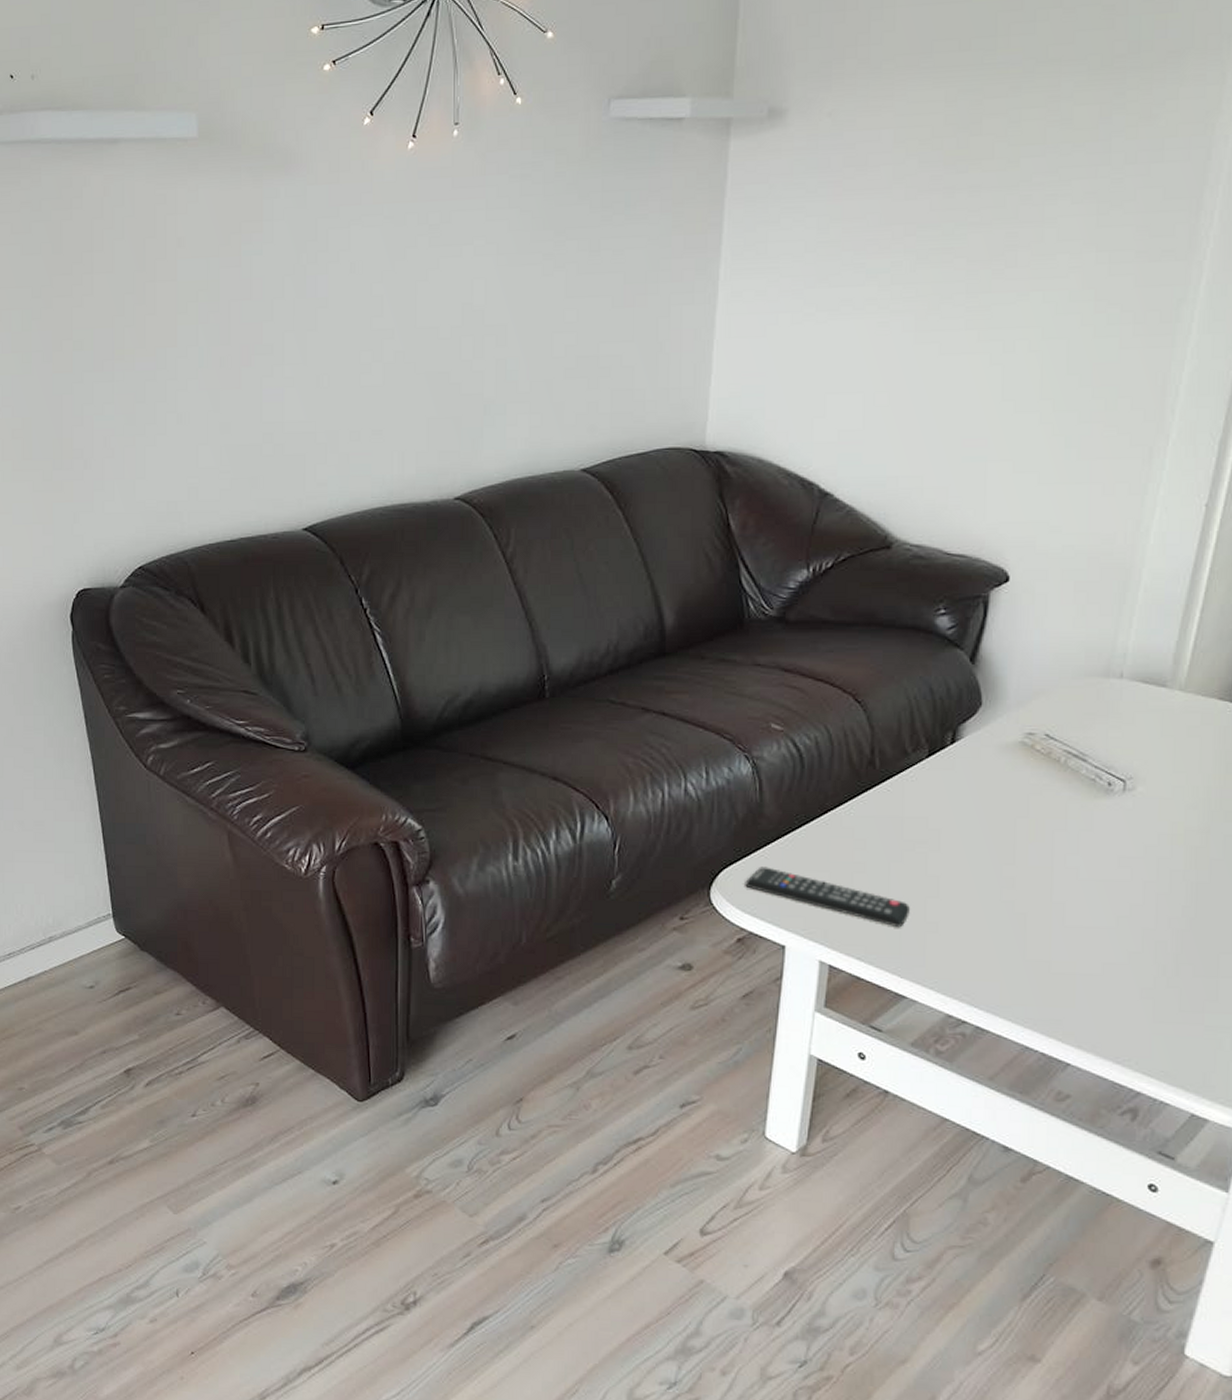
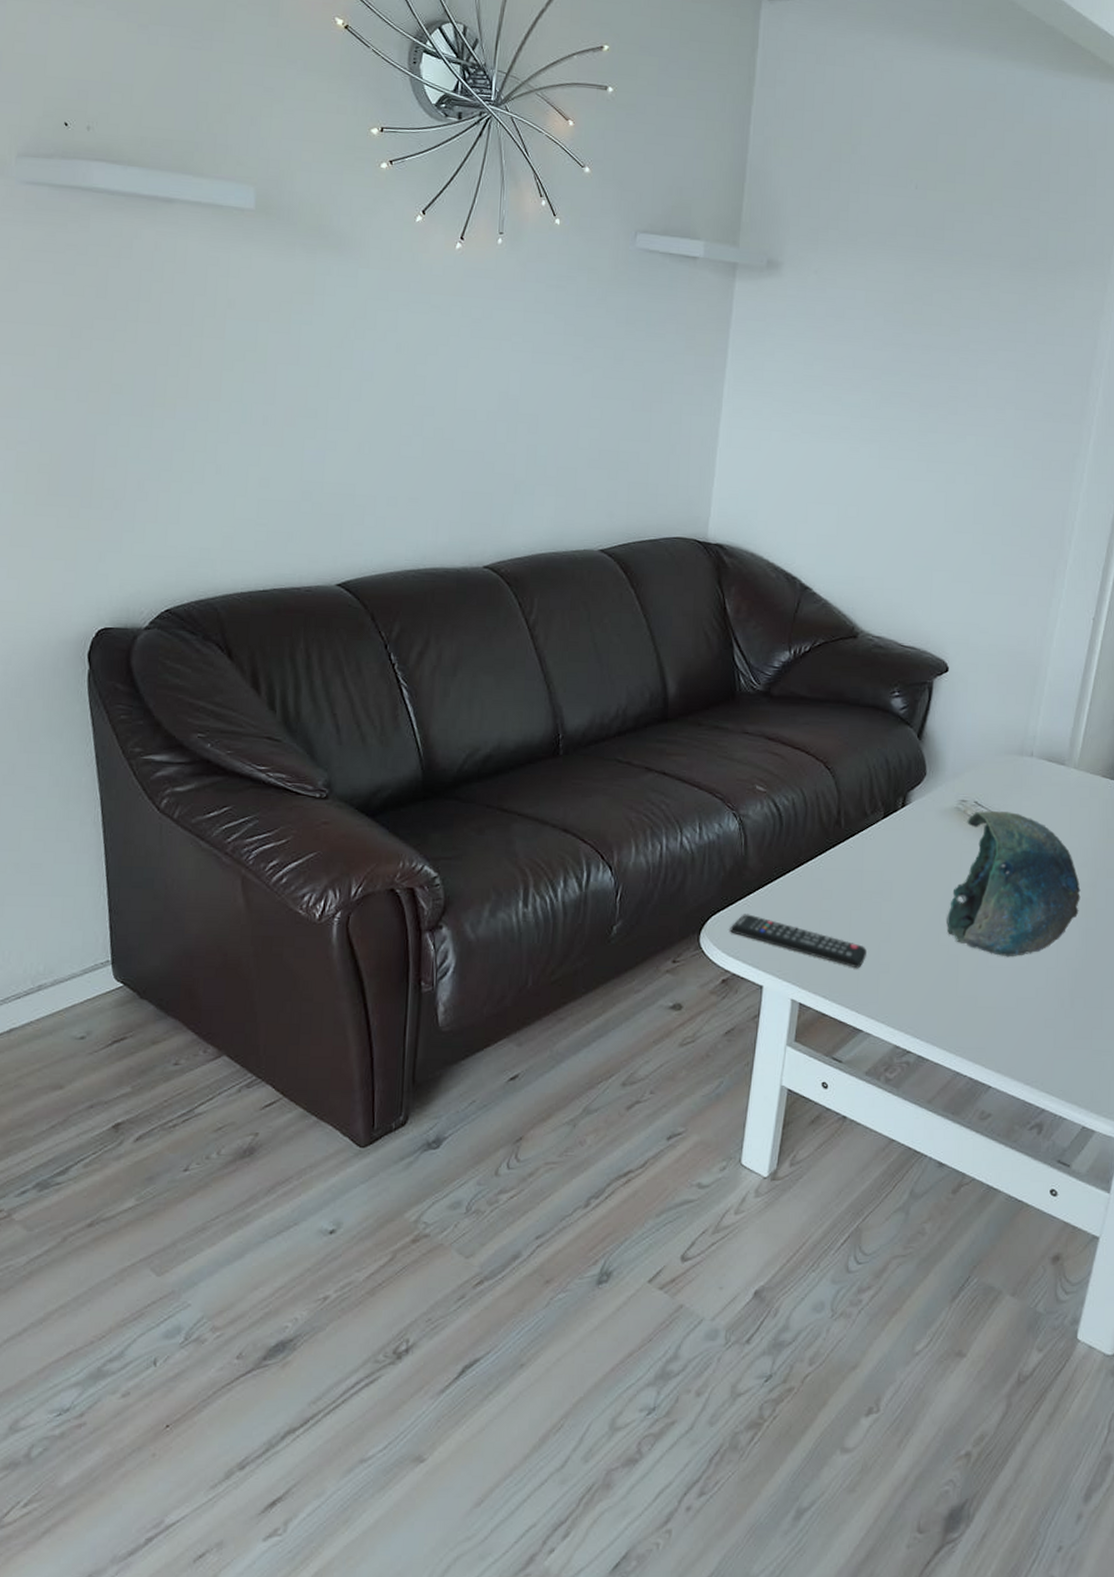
decorative bowl: none [1010,745,1189,916] -> present [947,811,1081,957]

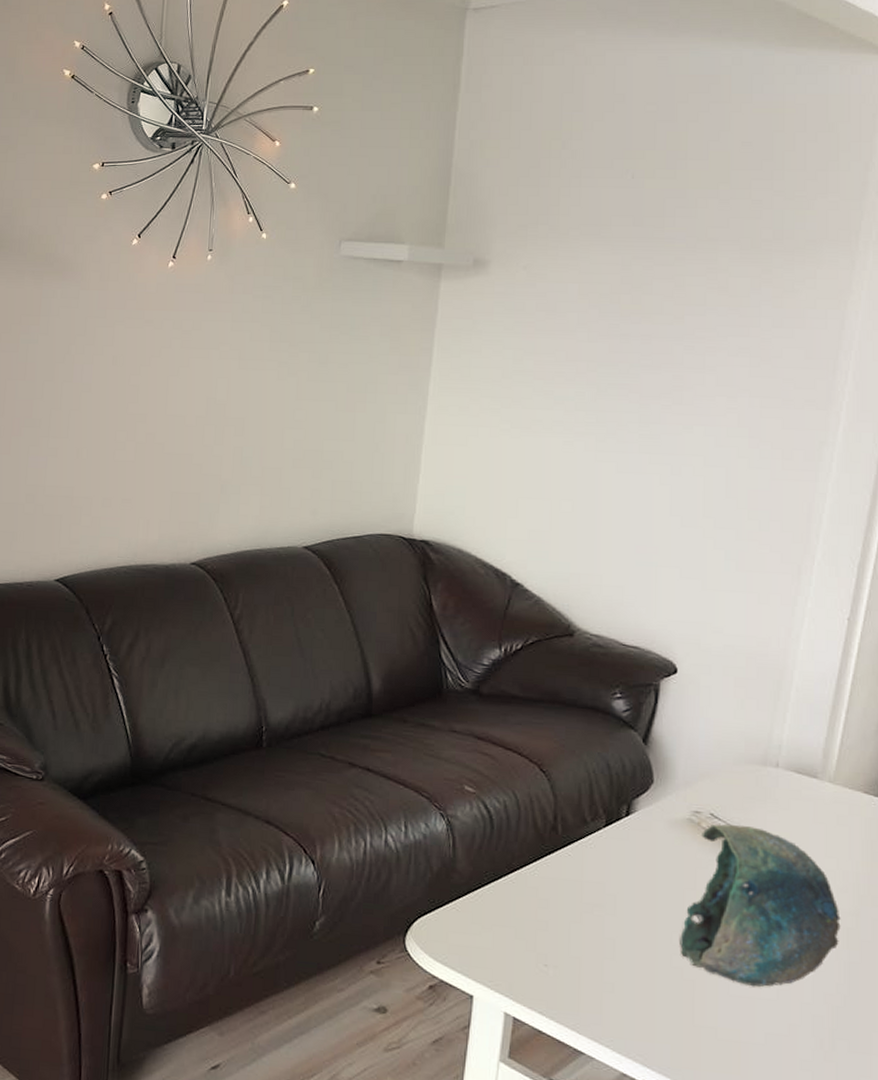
remote control: present [730,914,867,969] -> none [437,918,588,986]

